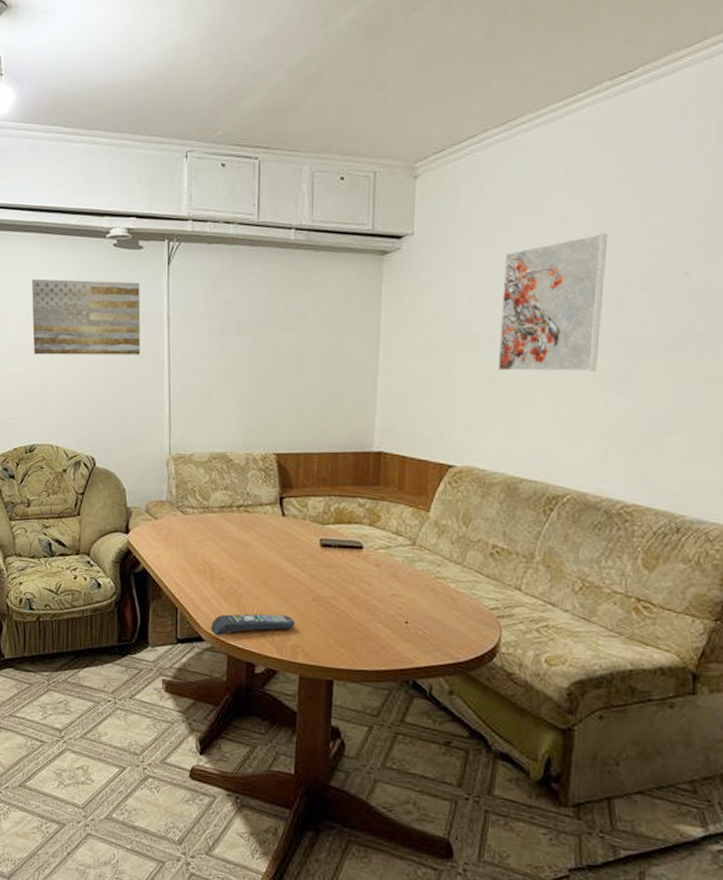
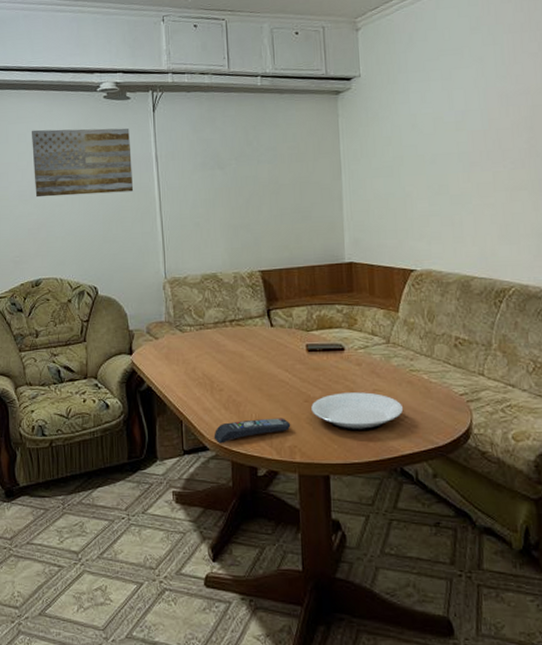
plate: none [320,594,424,639] -> present [311,392,404,432]
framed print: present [497,233,609,371] -> none [436,68,523,186]

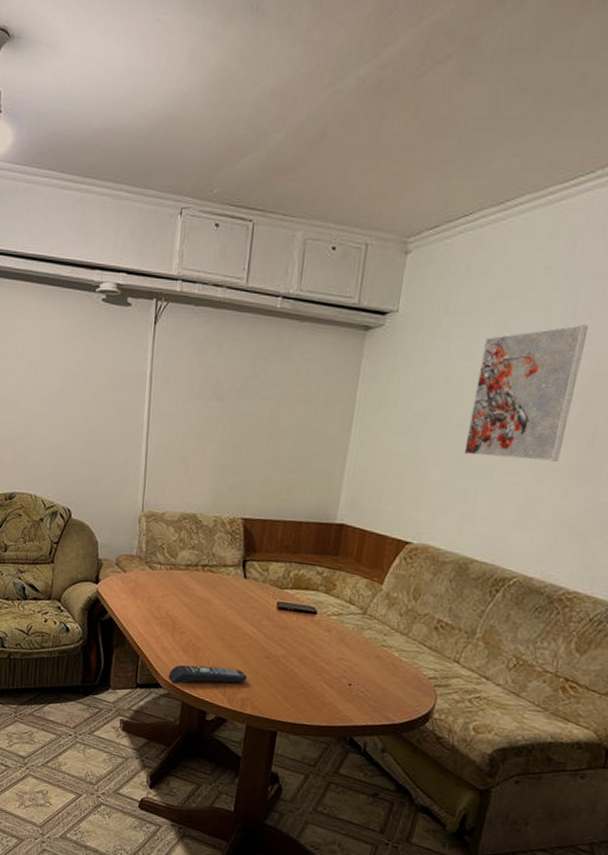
wall art: present [32,128,134,198] -> none [17,328,126,413]
plate: present [311,392,404,432] -> none [271,655,366,698]
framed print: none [436,68,523,186] -> present [463,324,589,462]

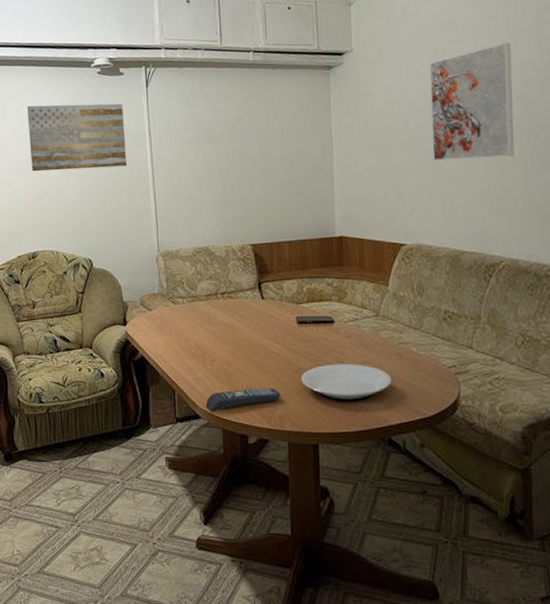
wall art: none [17,328,126,413] -> present [27,103,127,172]
plate: none [271,655,366,698] -> present [301,364,392,402]

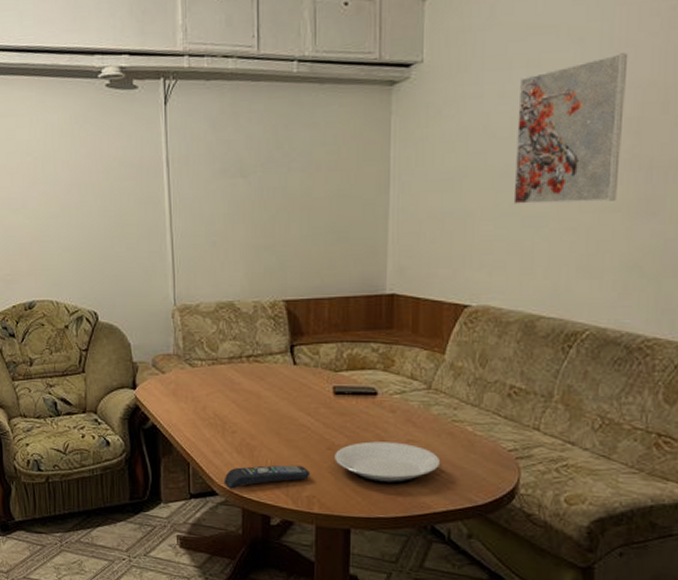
wall art: present [27,103,127,172] -> none [22,124,140,207]

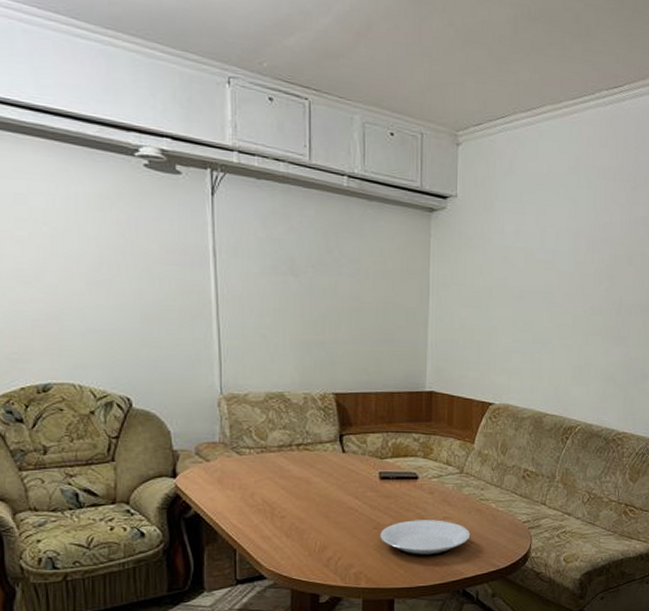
remote control: present [223,465,311,489] -> none [272,545,358,572]
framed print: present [513,53,629,204] -> none [526,215,606,327]

